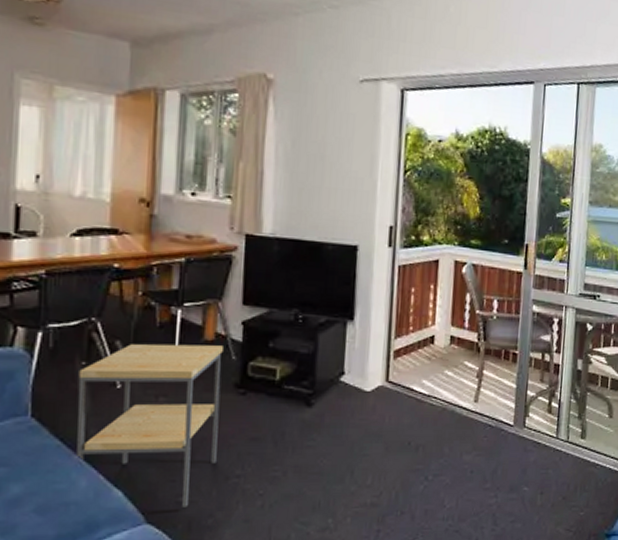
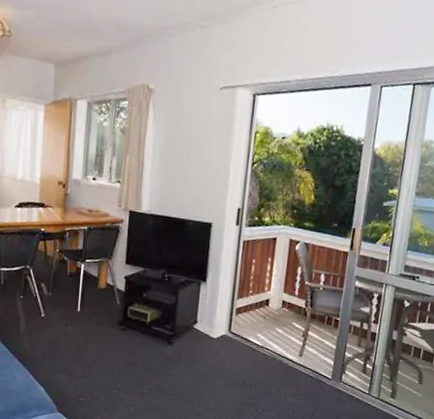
side table: present [77,343,223,508] -> none [17,286,111,405]

